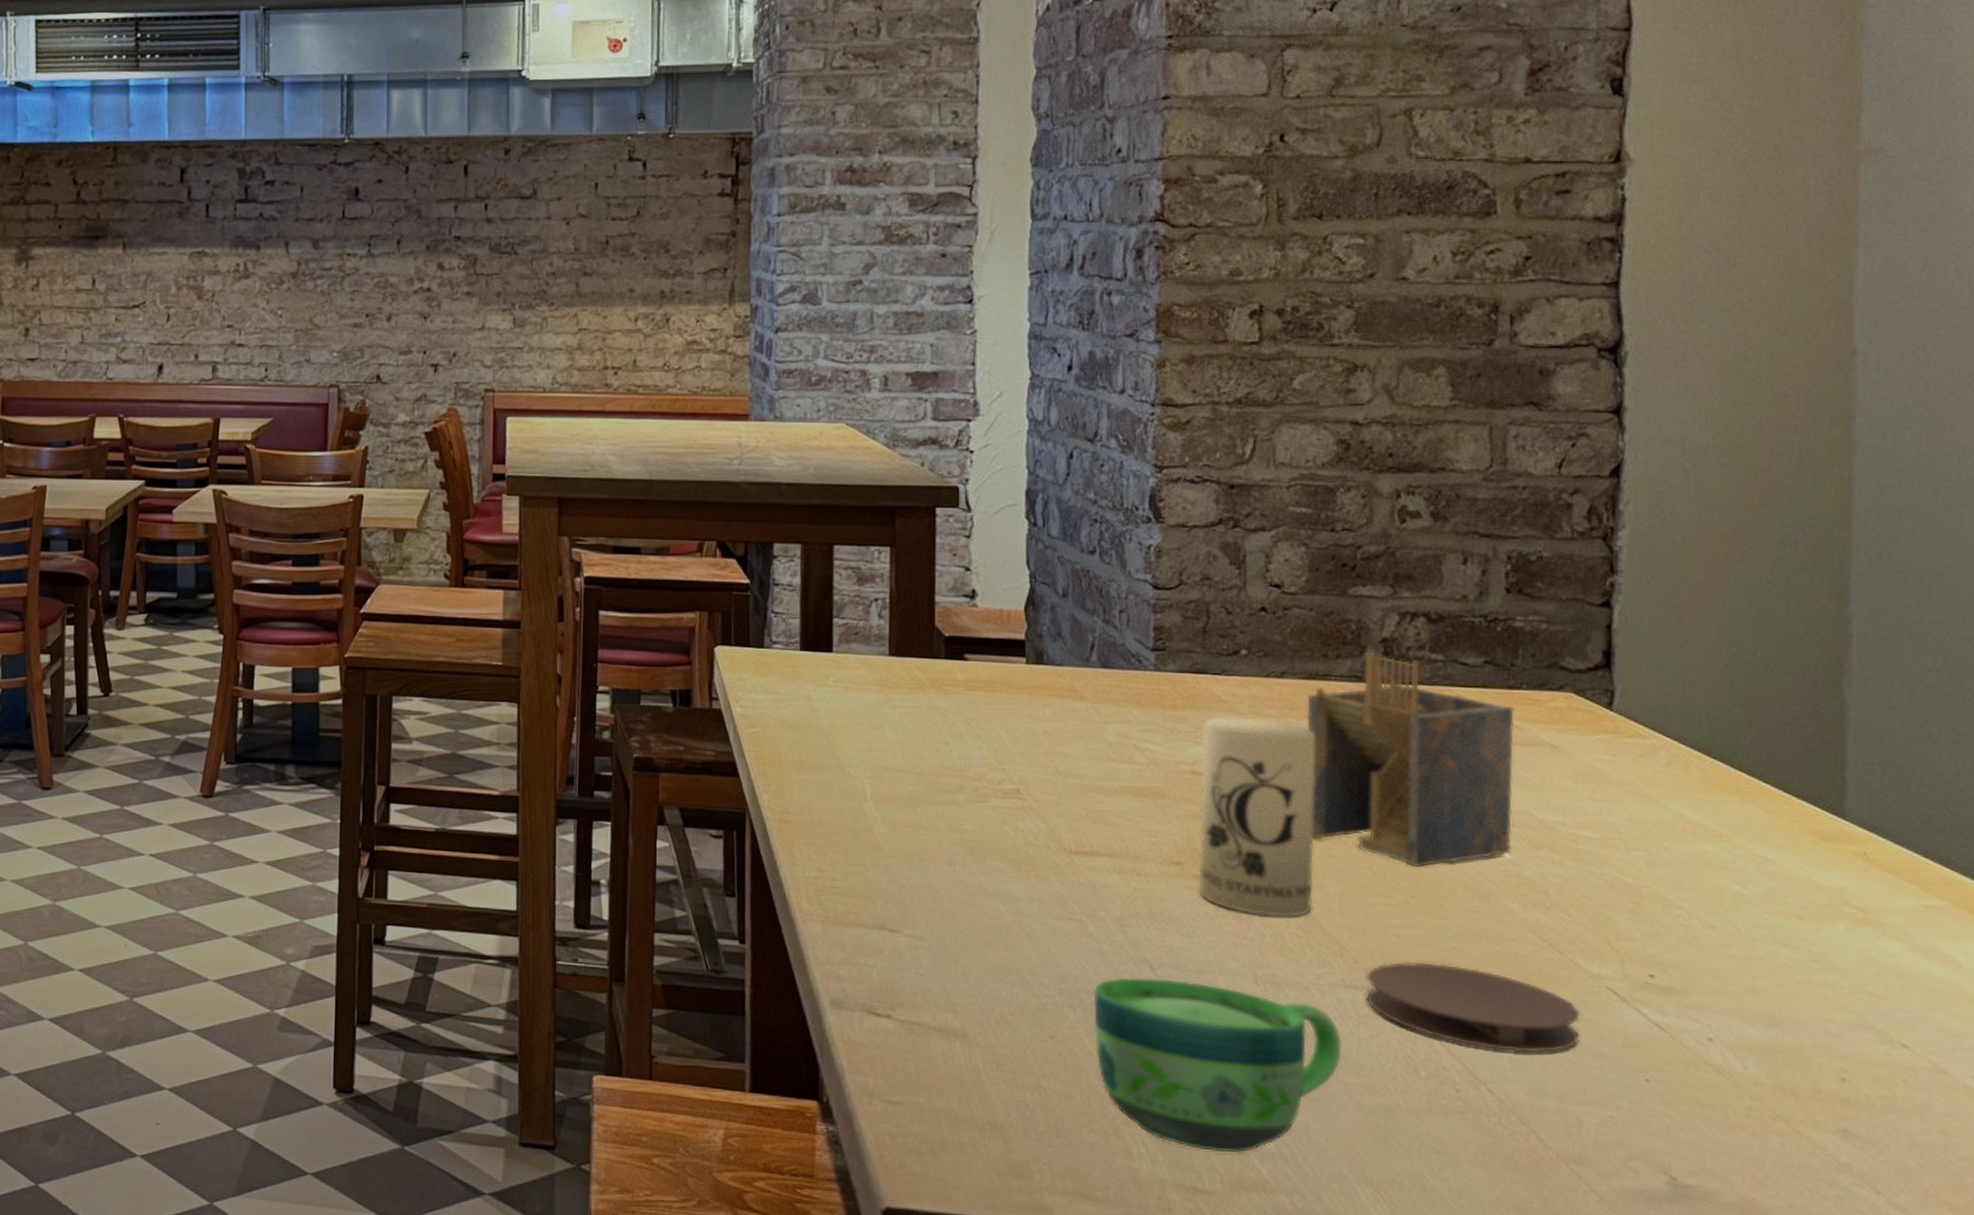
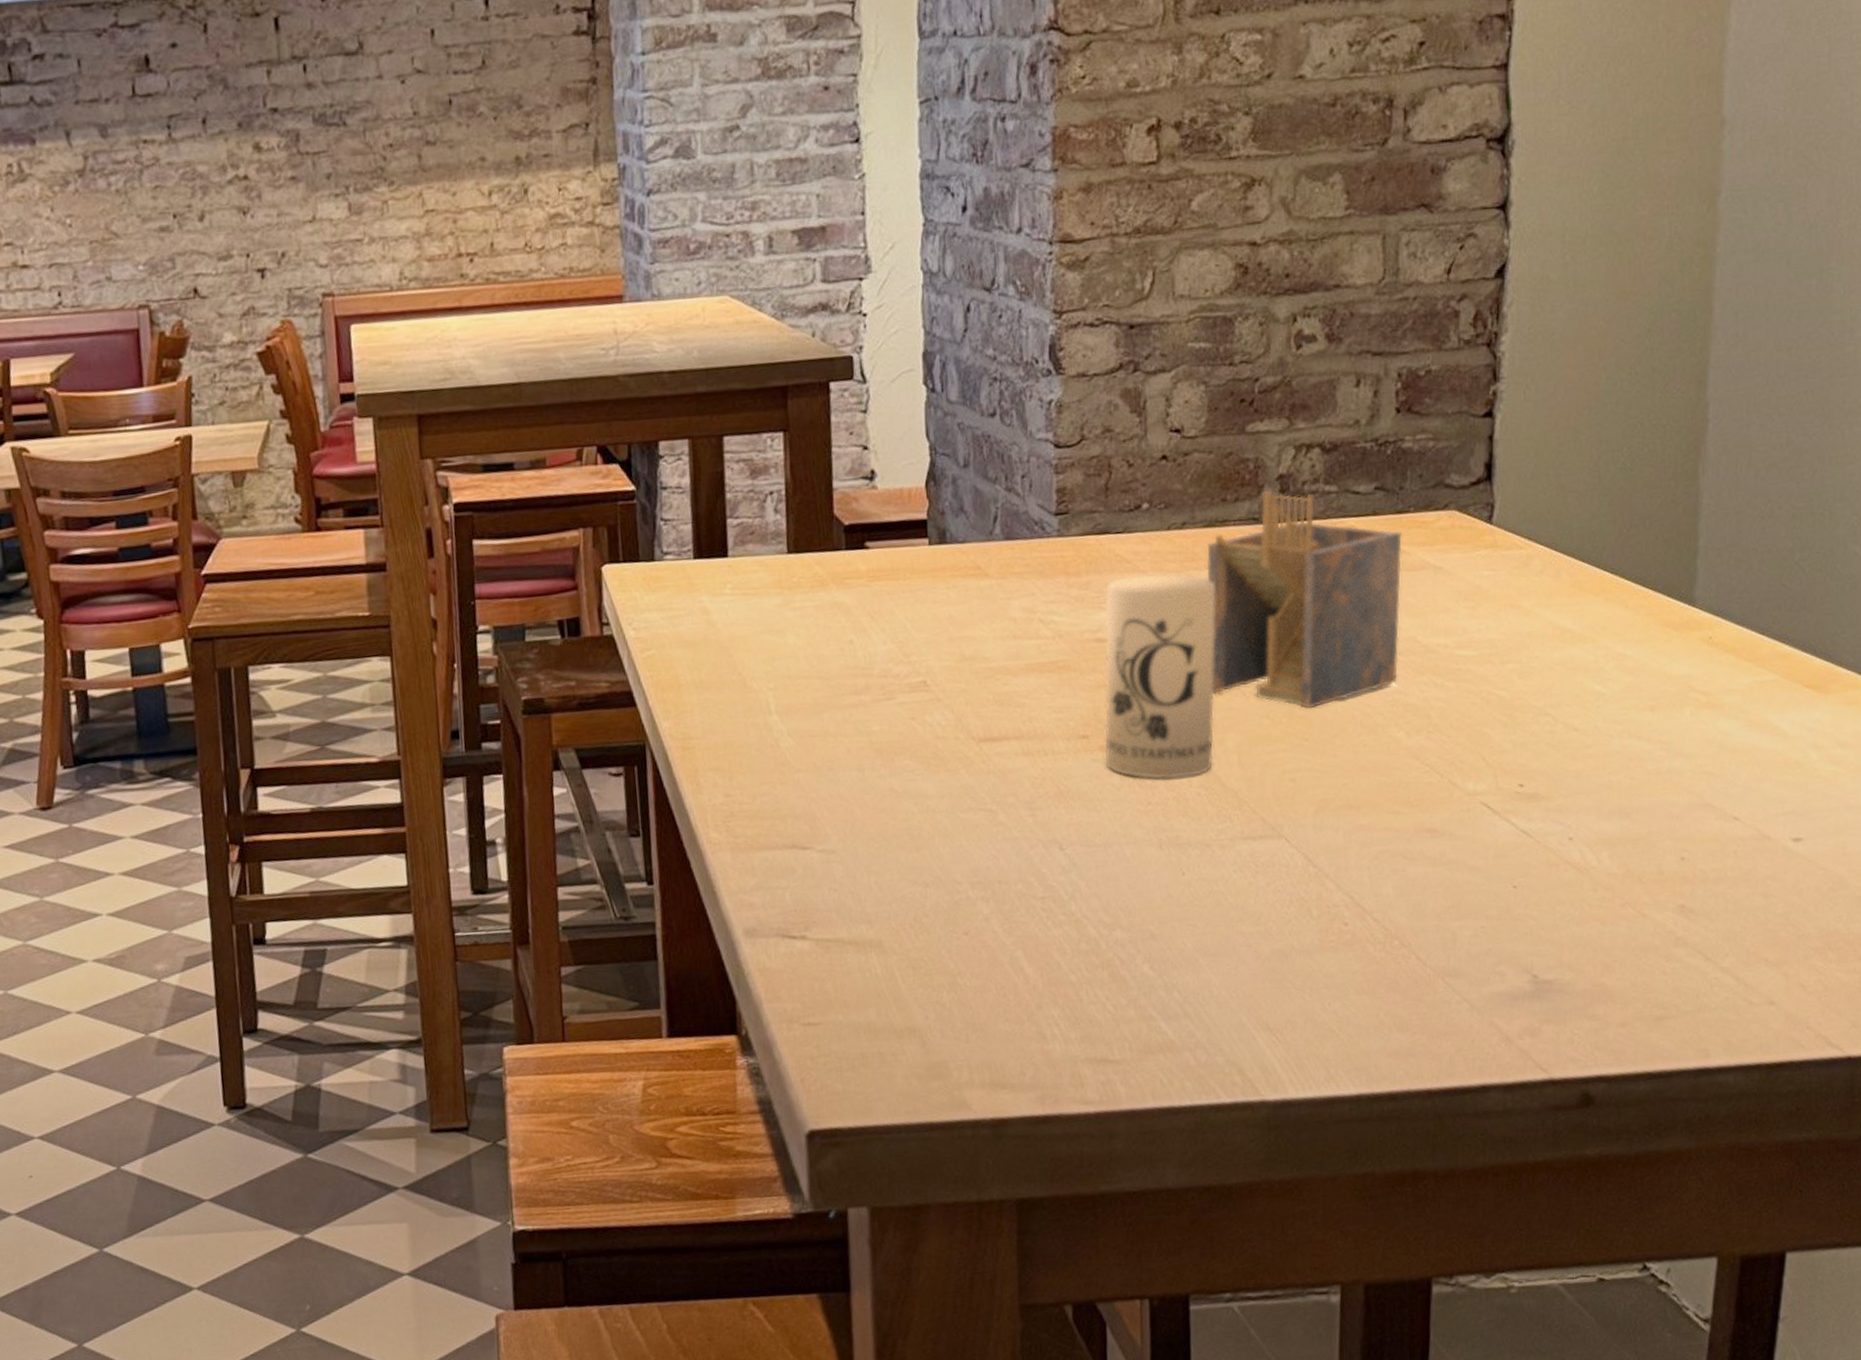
cup: present [1093,977,1342,1153] -> none [1005,855,1241,1022]
coaster: present [1366,962,1580,1053] -> none [1263,802,1457,880]

